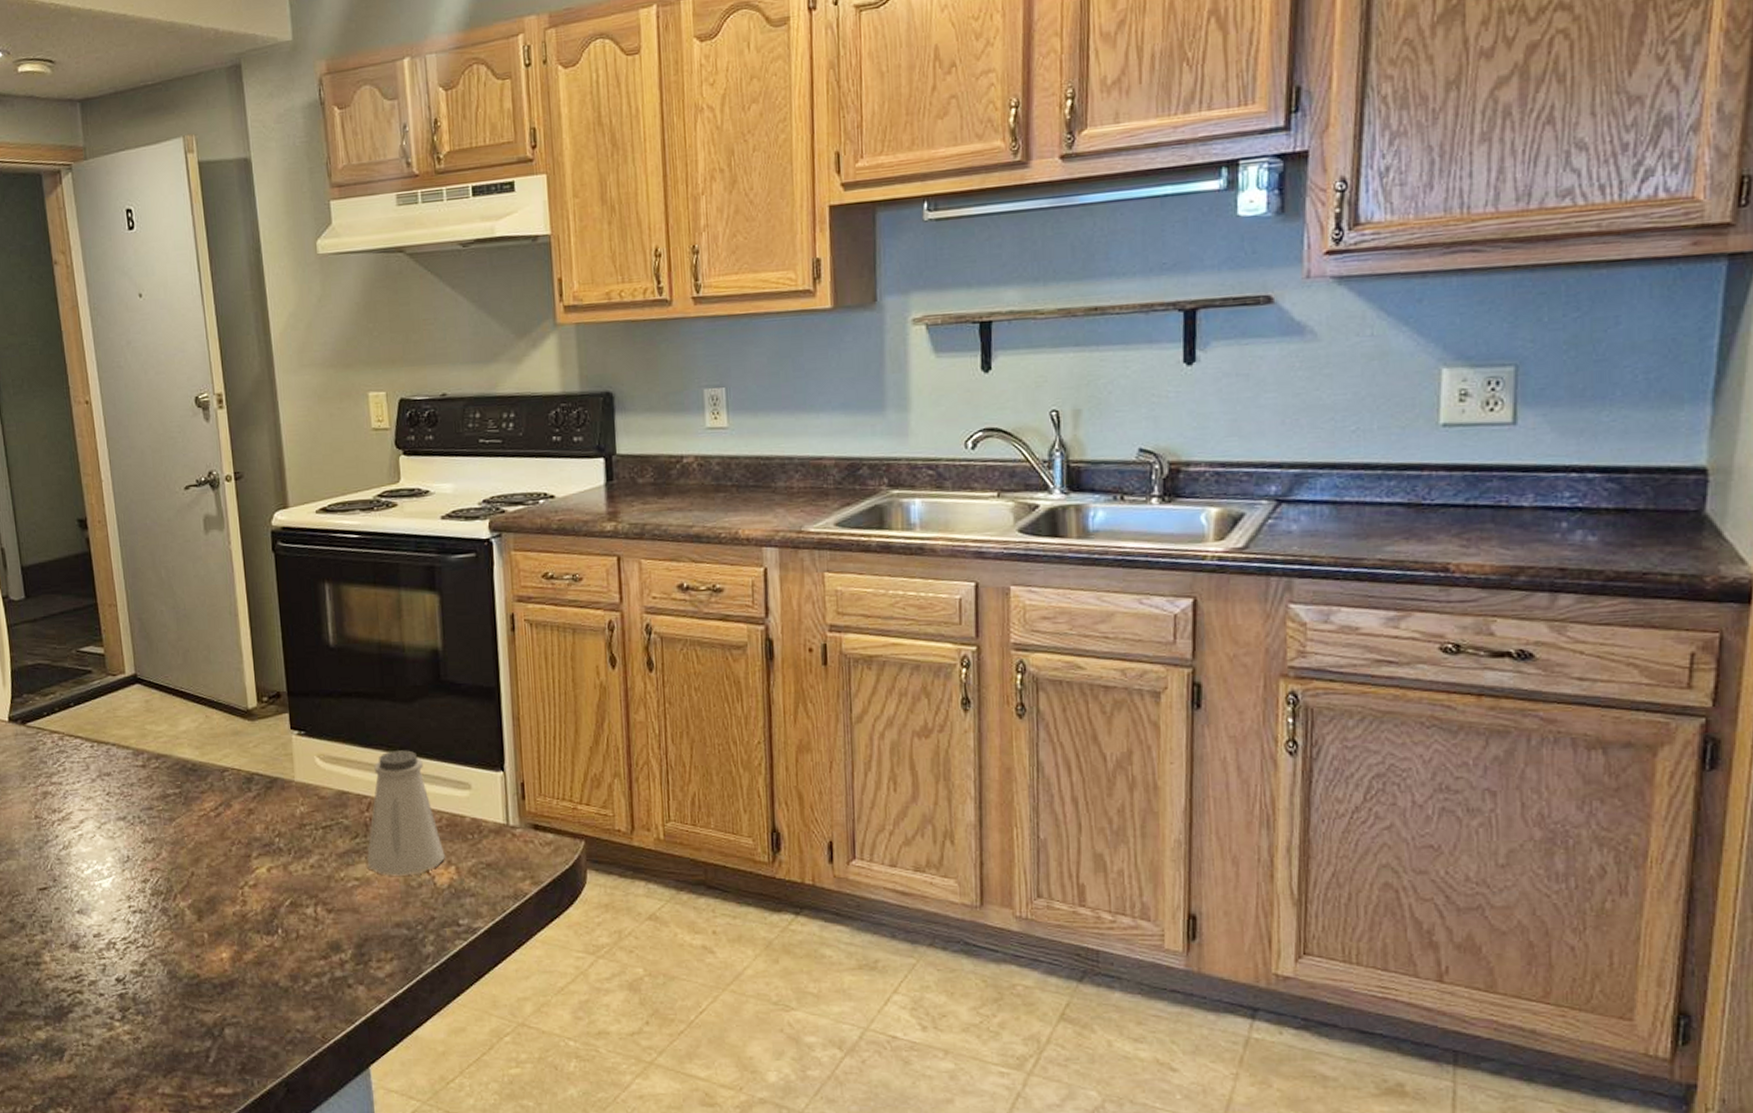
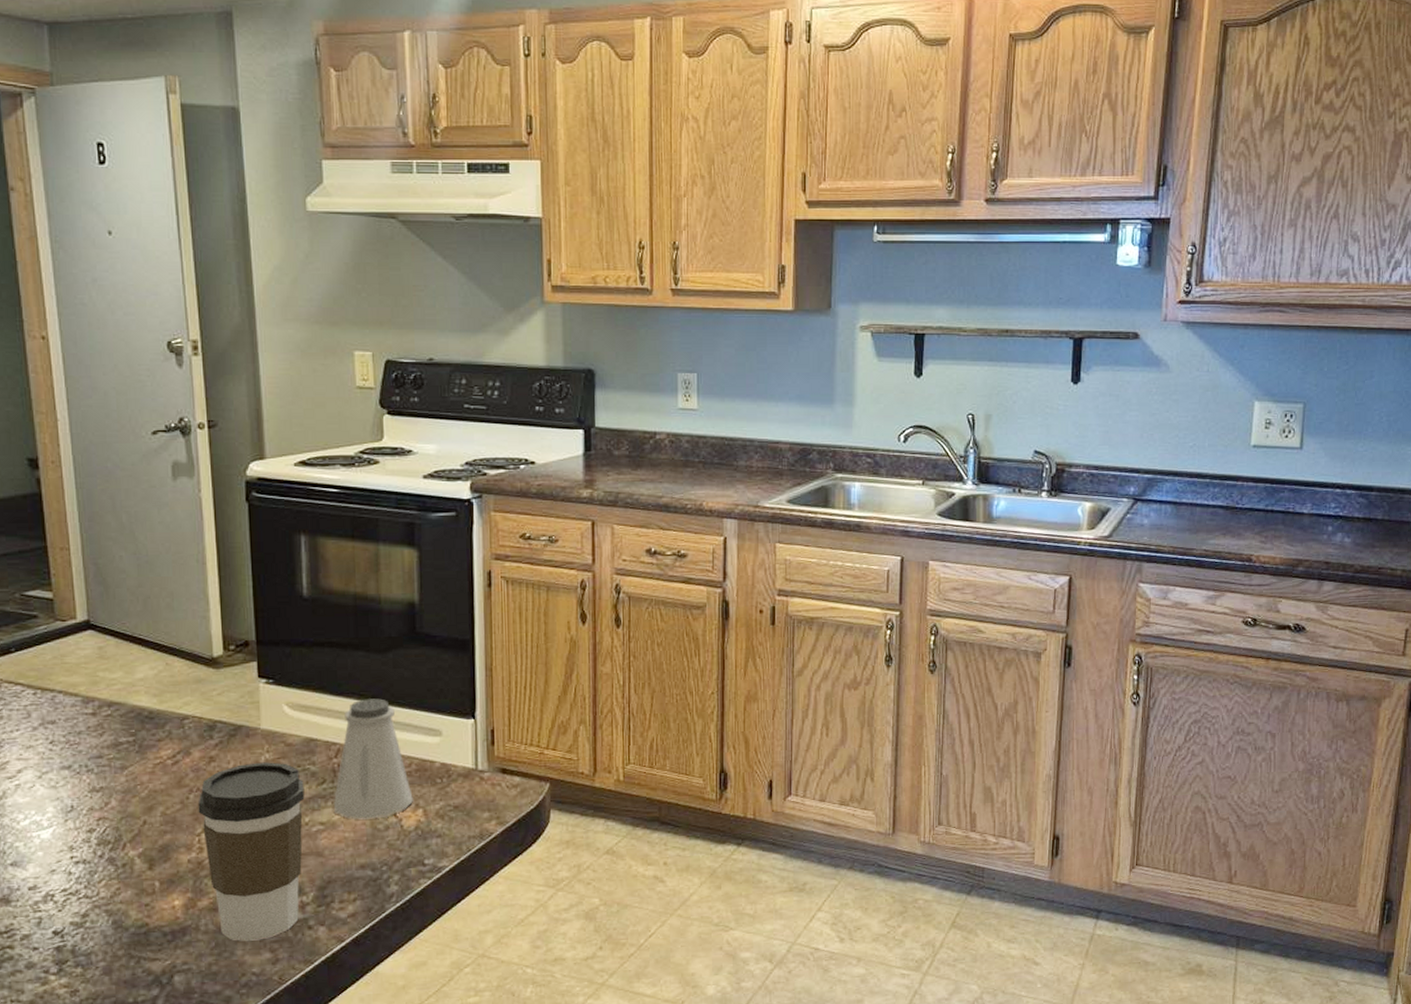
coffee cup: none [239,815,340,997] -> present [198,762,305,941]

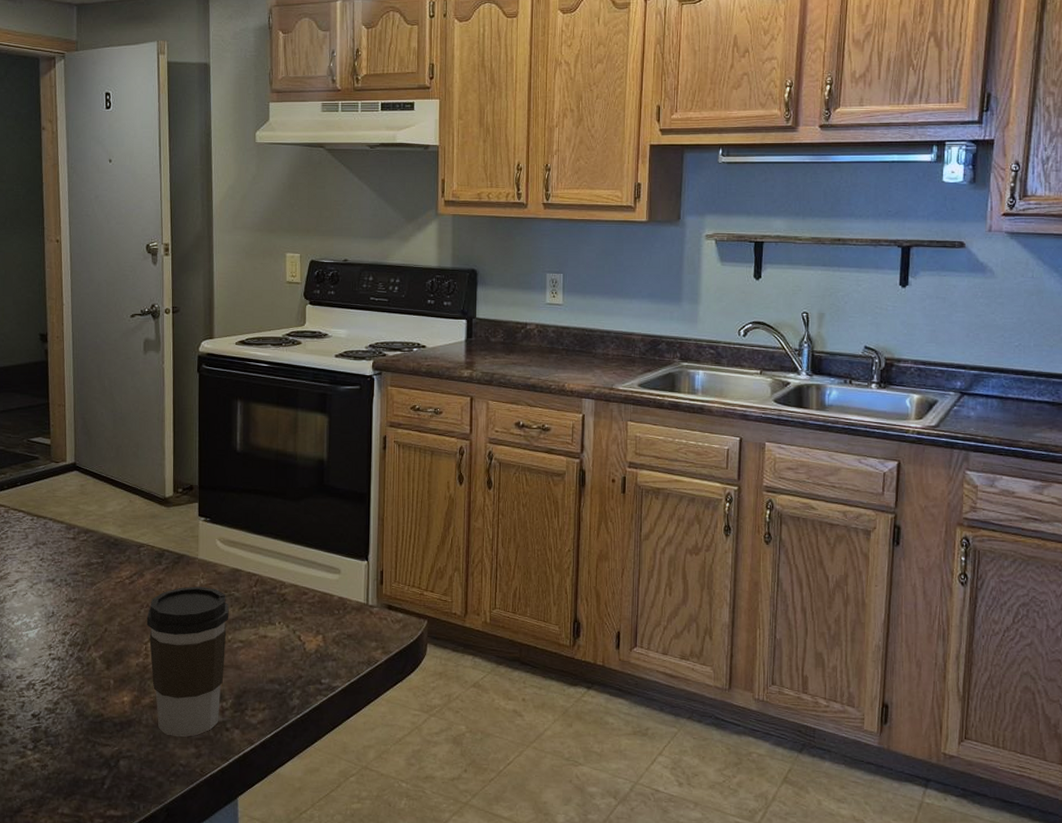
saltshaker: present [334,698,413,820] -> none [252,539,315,641]

